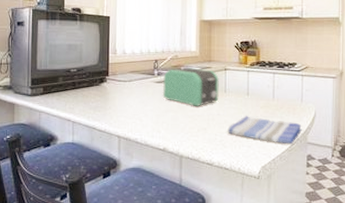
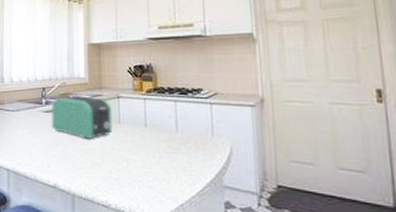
dish towel: present [227,116,302,145] -> none [124,151,216,188]

